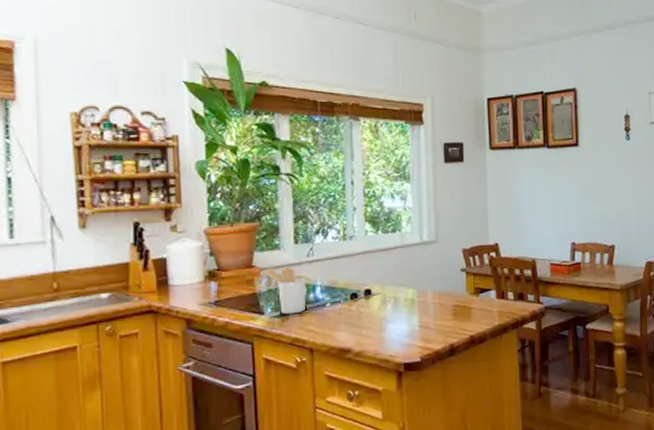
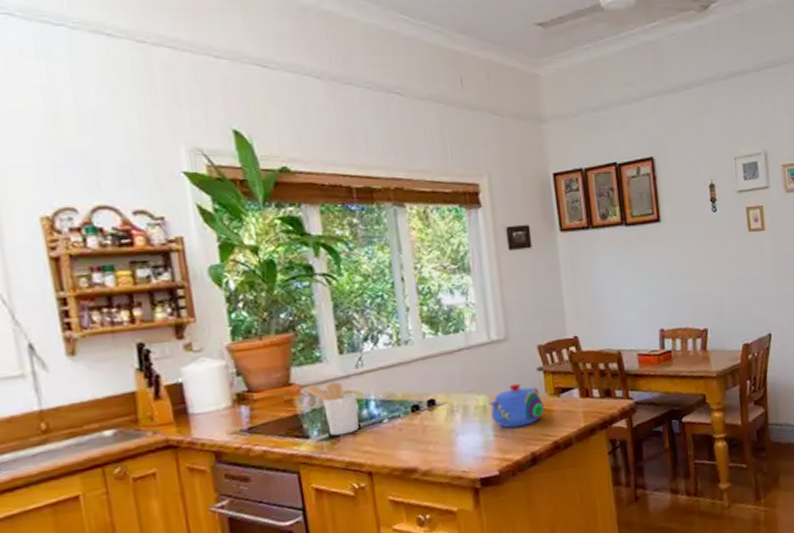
teapot: none [417,281,464,320] -> present [489,383,544,428]

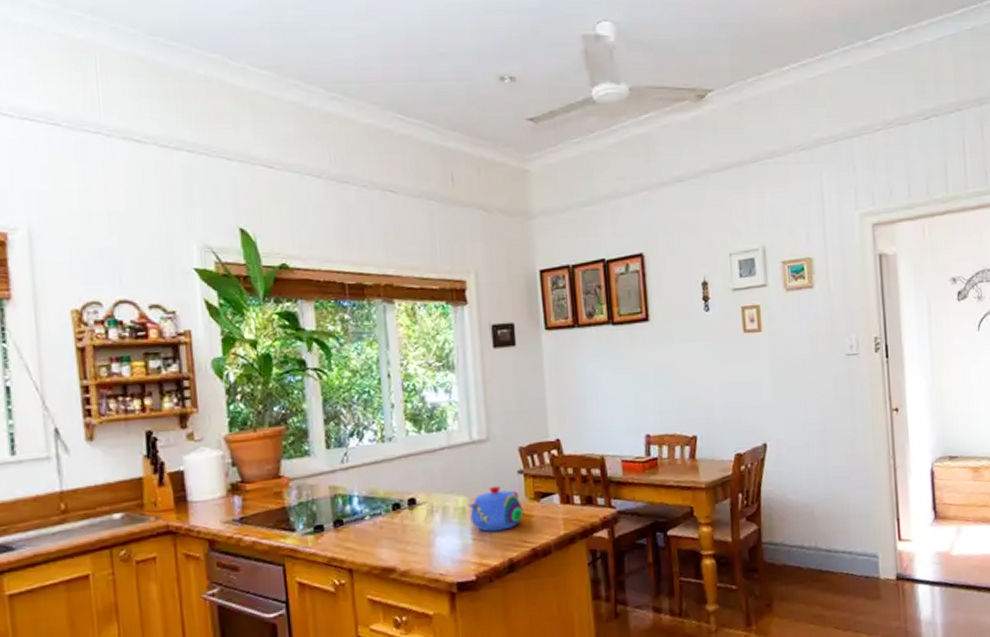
utensil holder: present [303,381,359,436] -> none [291,475,342,531]

